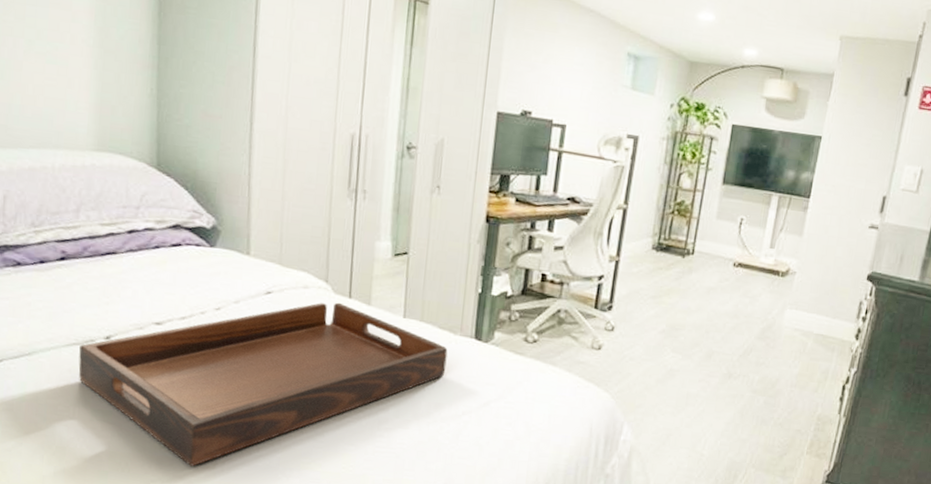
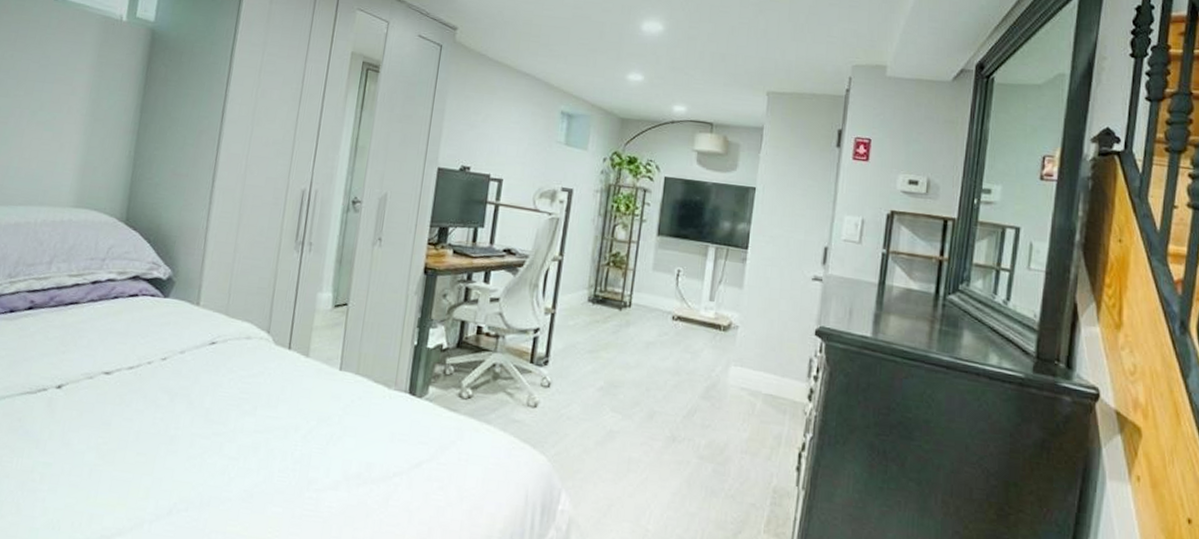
serving tray: present [78,302,448,466] -> none [27,353,382,526]

